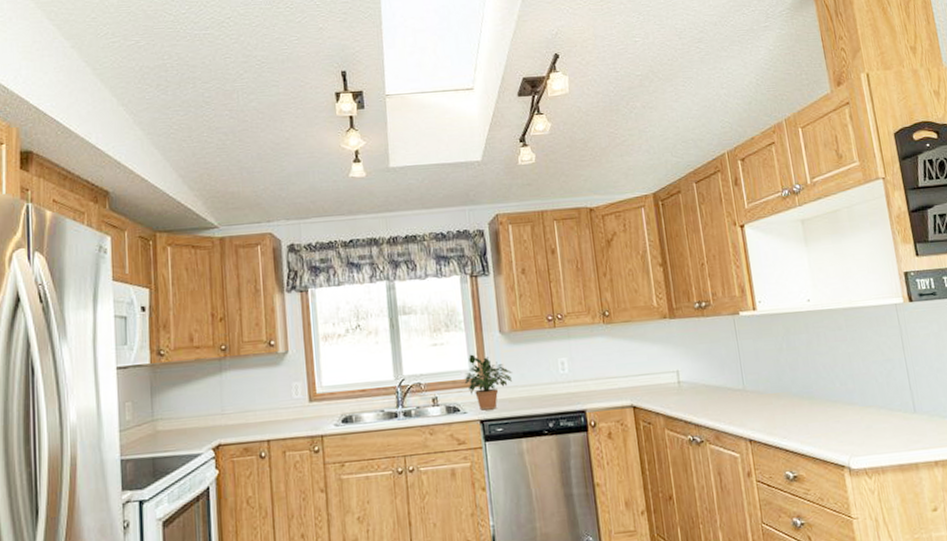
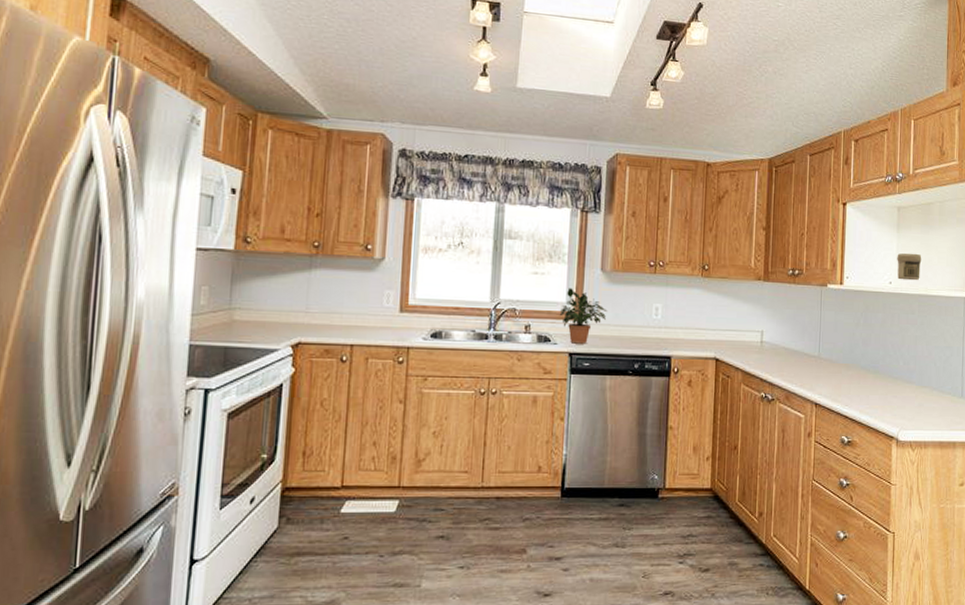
jar: none [810,265,841,296] -> present [897,253,922,281]

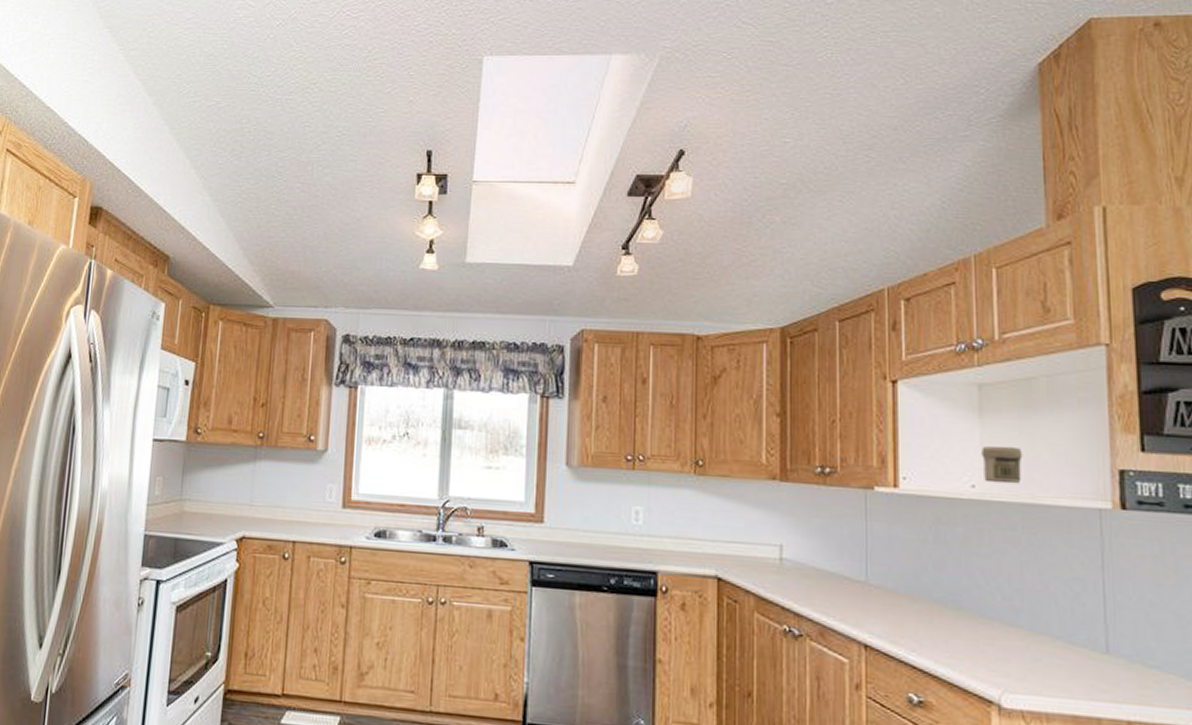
potted plant: present [559,288,607,344] -> none [517,485,575,552]

